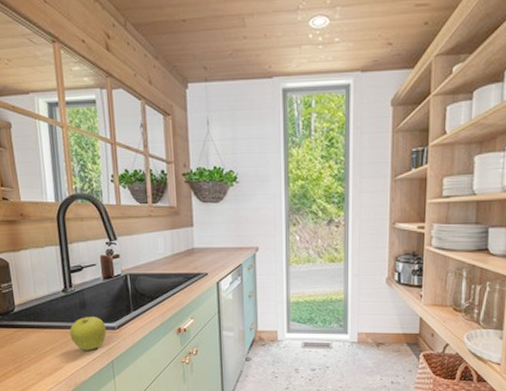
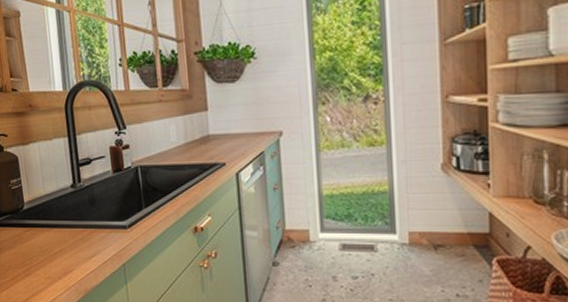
fruit: present [69,317,106,350] -> none [79,214,117,252]

